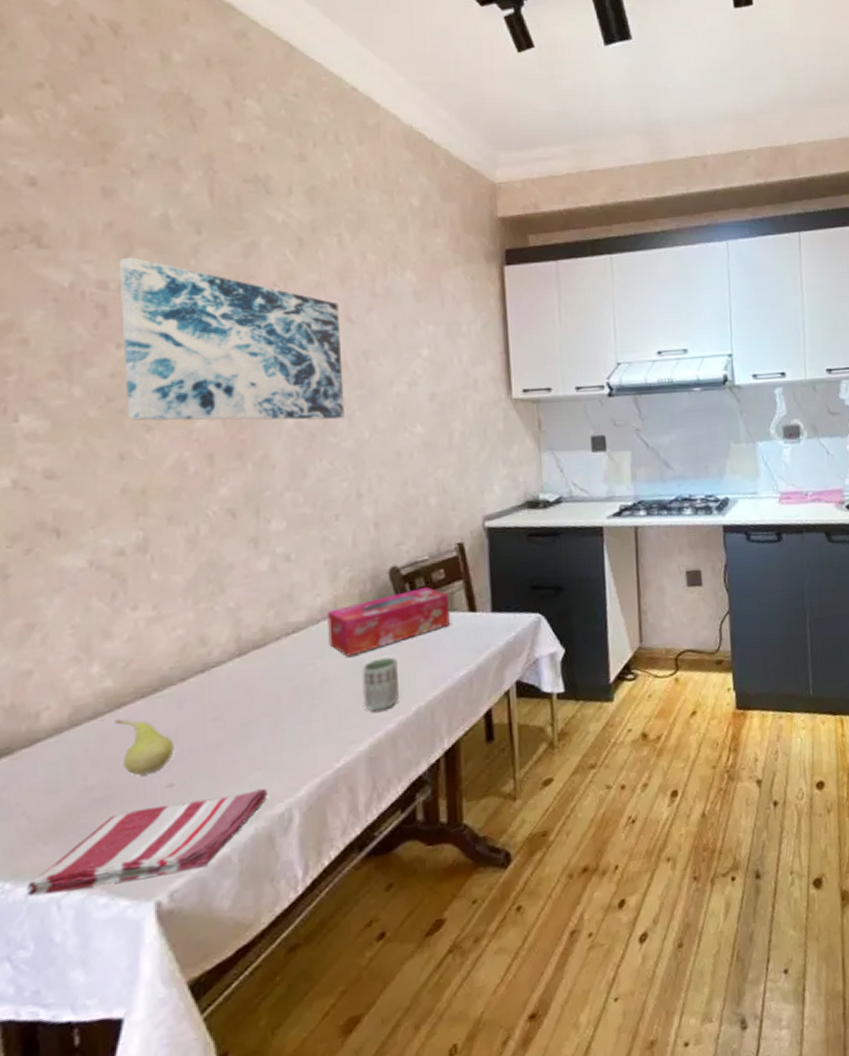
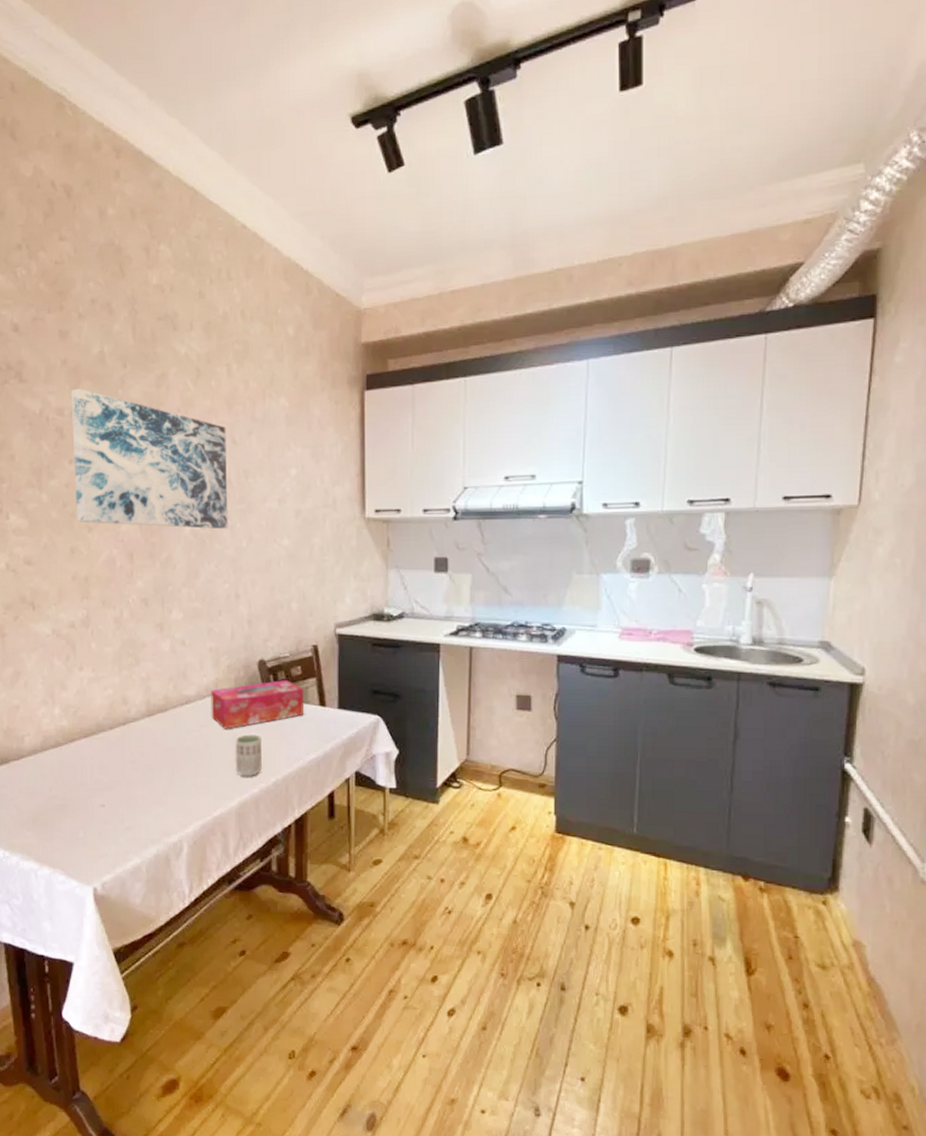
dish towel: present [26,788,267,897] -> none [17,818,166,870]
fruit: present [114,719,174,775] -> none [68,750,106,795]

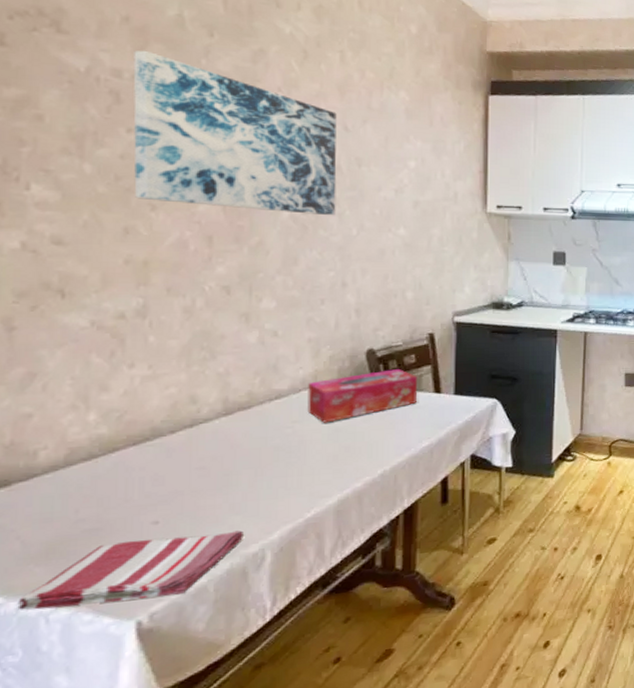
dish towel: none [17,818,166,870] -> present [17,530,243,610]
cup: present [235,734,262,777] -> none [335,426,368,472]

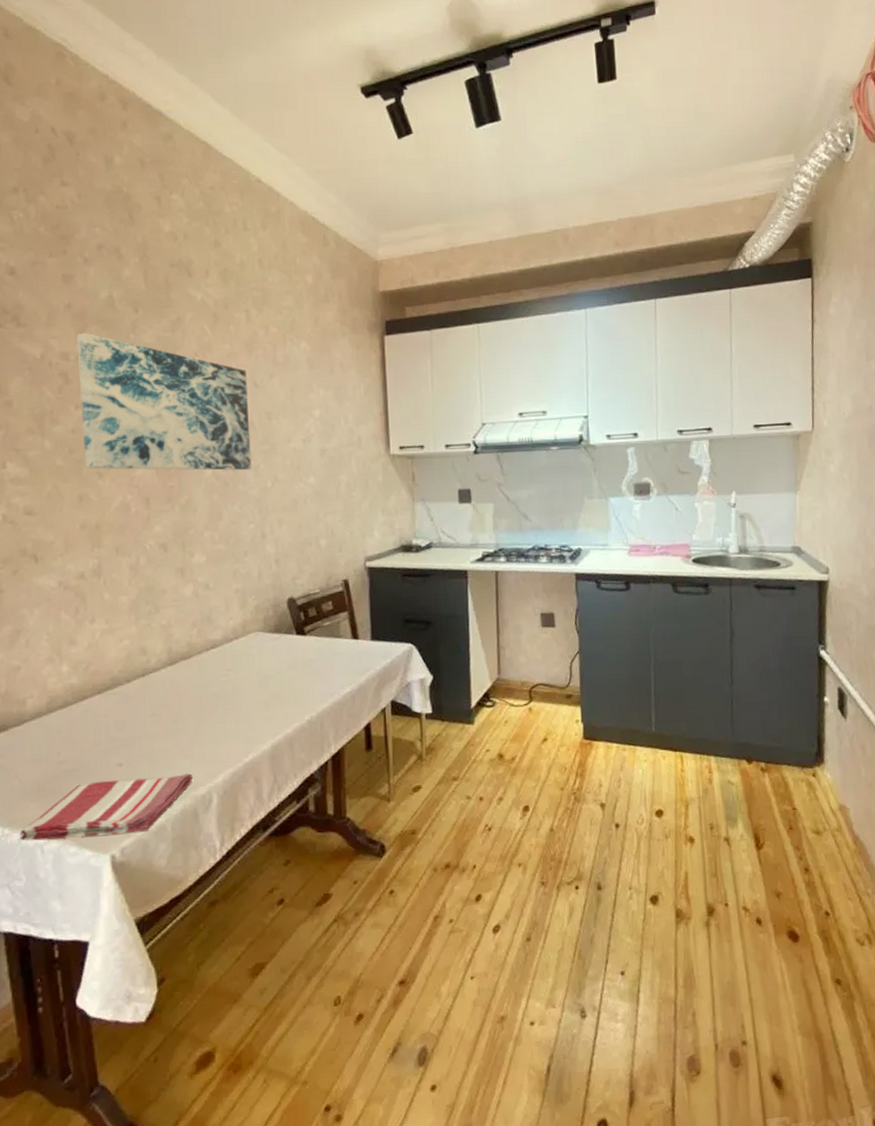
tissue box: present [307,368,417,423] -> none [237,615,336,671]

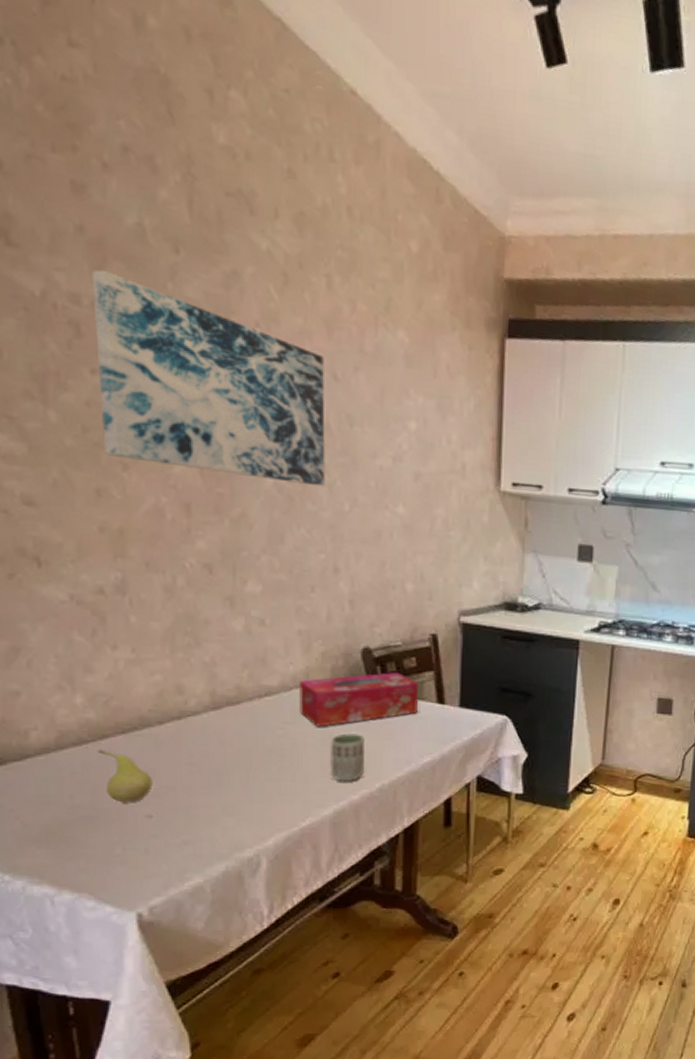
dish towel: present [19,773,192,841] -> none [23,832,238,891]
fruit: none [79,709,123,755] -> present [97,749,153,803]
tissue box: none [237,615,336,671] -> present [298,671,418,727]
cup: none [266,673,295,718] -> present [330,733,364,783]

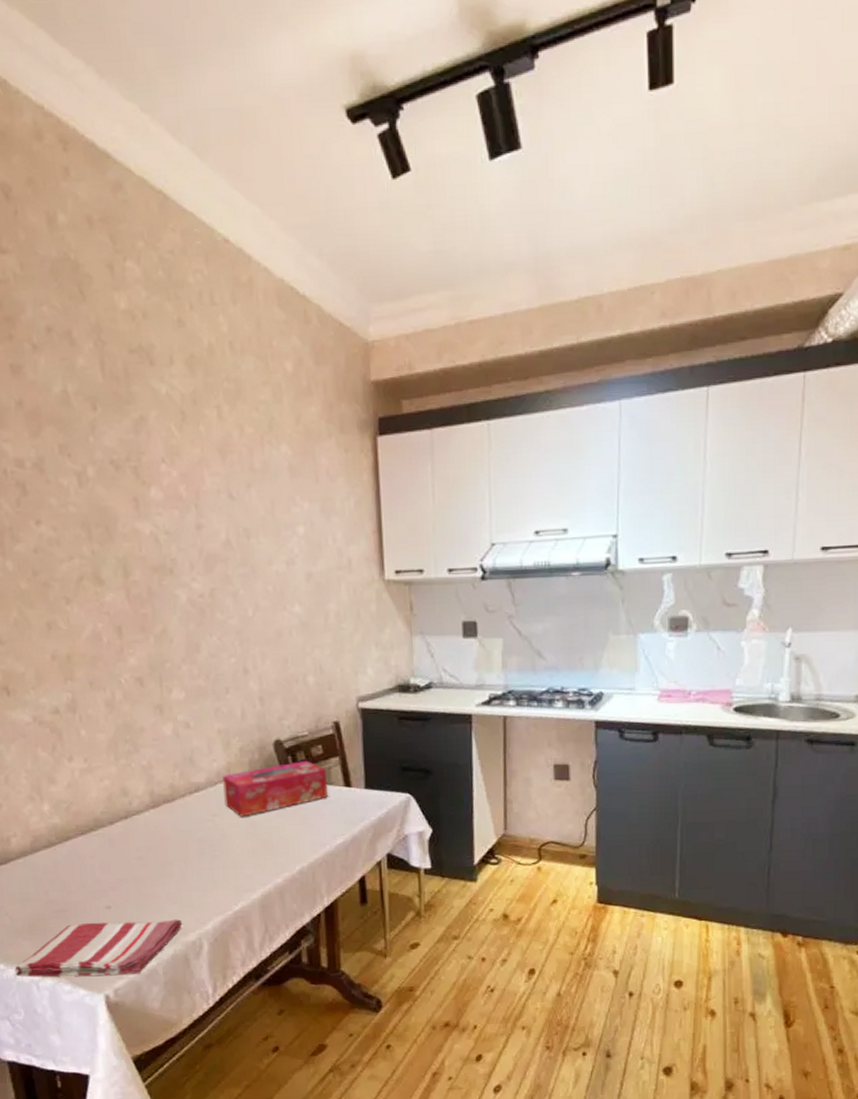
dish towel: none [23,832,238,891] -> present [14,919,182,977]
wall art: present [92,269,325,487] -> none [31,435,230,597]
fruit: present [97,749,153,803] -> none [63,849,110,897]
cup: present [330,733,364,783] -> none [253,821,285,867]

